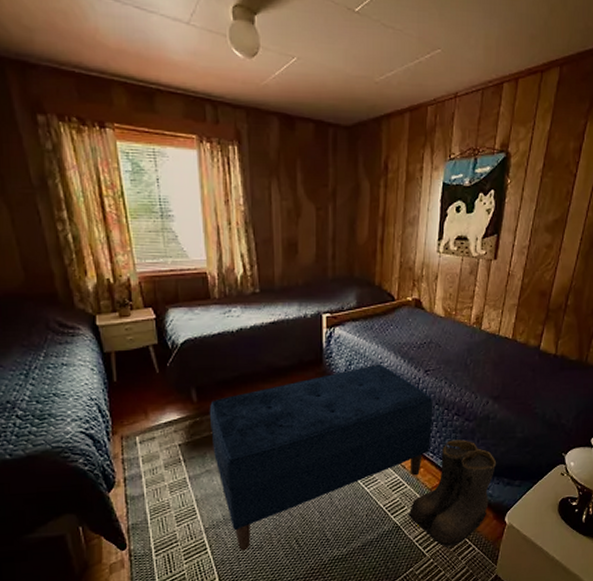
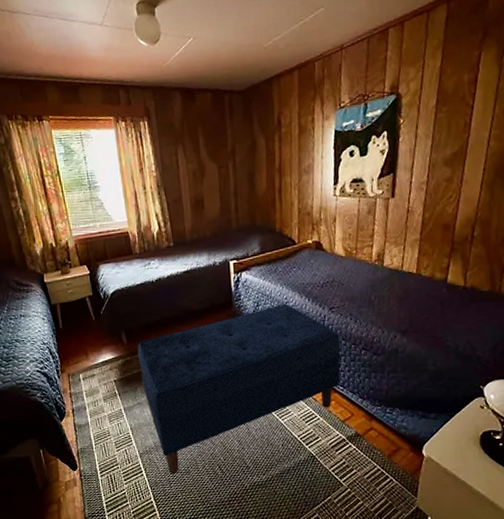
boots: present [408,439,497,550] -> none [323,373,410,480]

